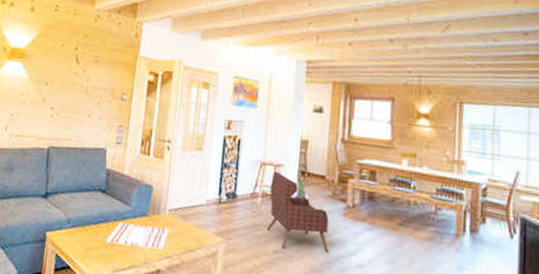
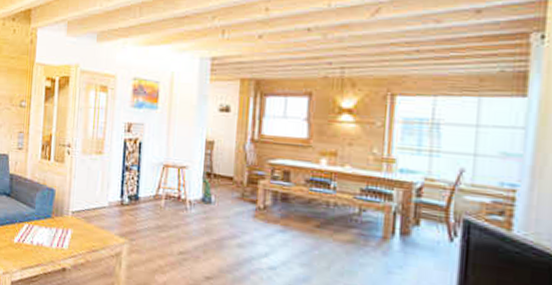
armchair: present [267,171,329,253] -> none [171,173,238,255]

